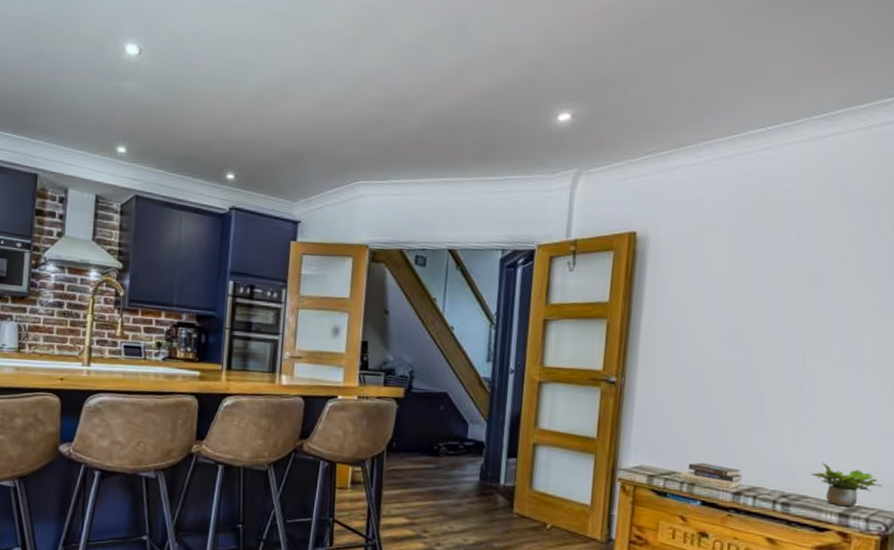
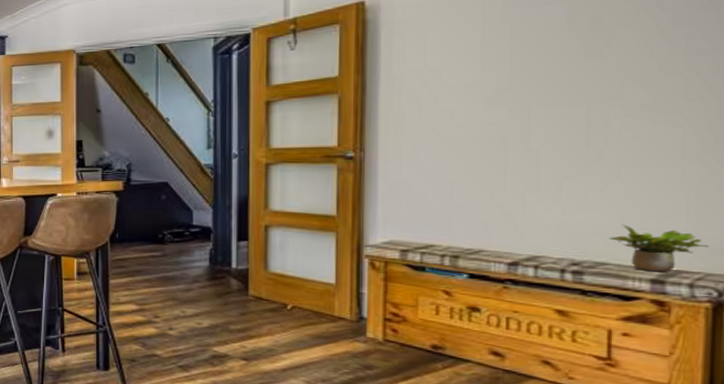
books: present [680,462,742,489] -> none [440,233,518,260]

